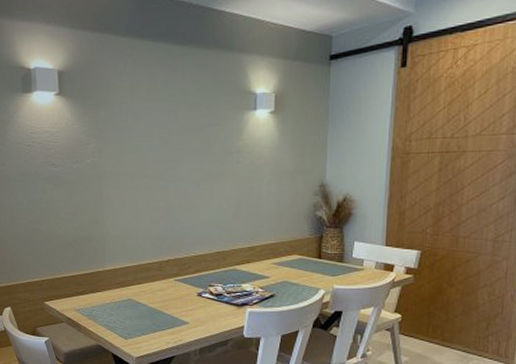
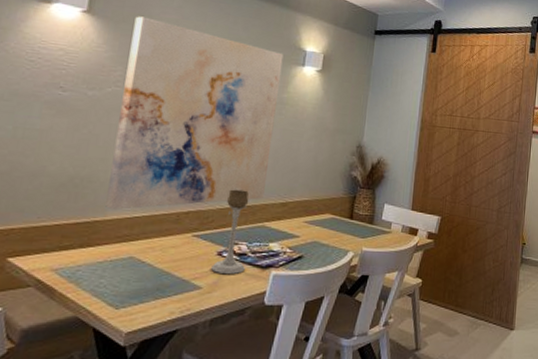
wall art: none [97,89,234,261] -> present [105,16,284,210]
candle holder: none [194,238,223,312] -> present [211,189,249,275]

